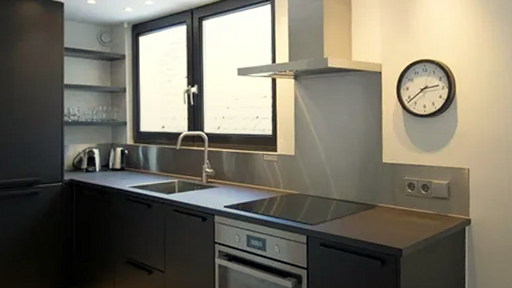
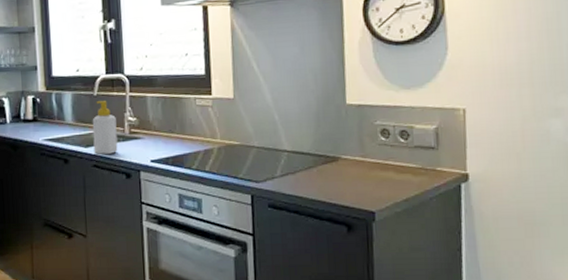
soap bottle: none [174,154,196,201] -> present [92,101,118,155]

